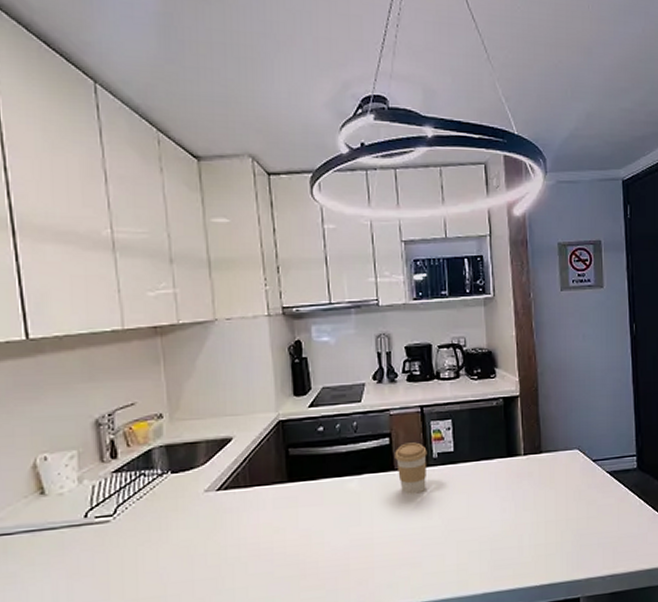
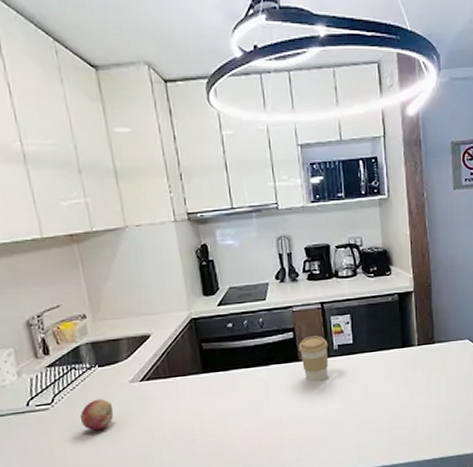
fruit: none [144,510,183,548] -> present [79,399,113,431]

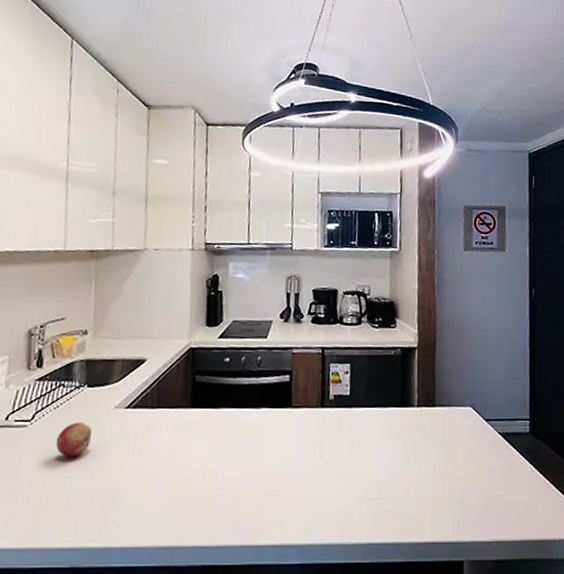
coffee cup: present [298,336,328,382] -> none [293,382,324,433]

